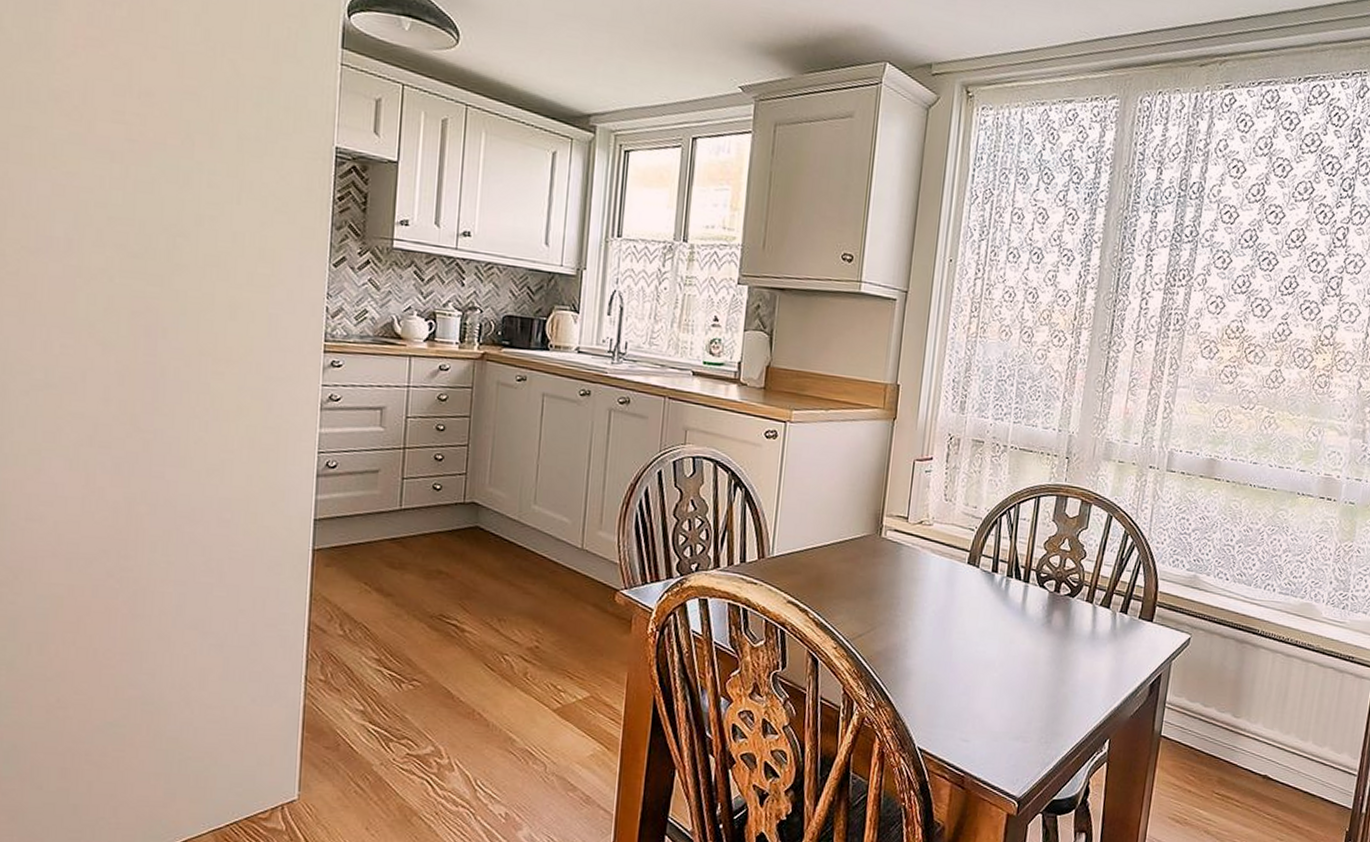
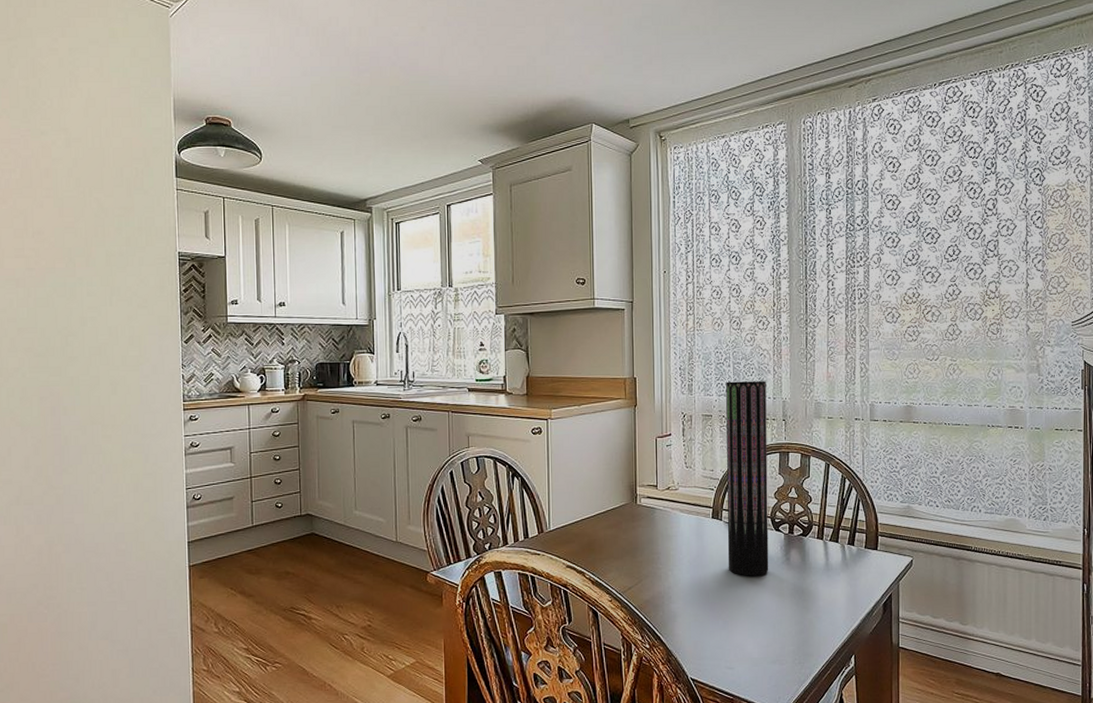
cylinder: none [978,403,1053,637] -> present [726,381,769,576]

